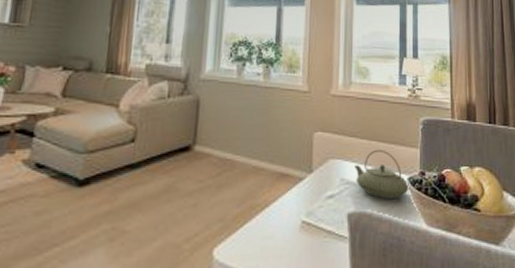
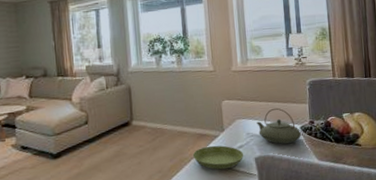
saucer: none [267,191,335,226] -> present [192,145,244,170]

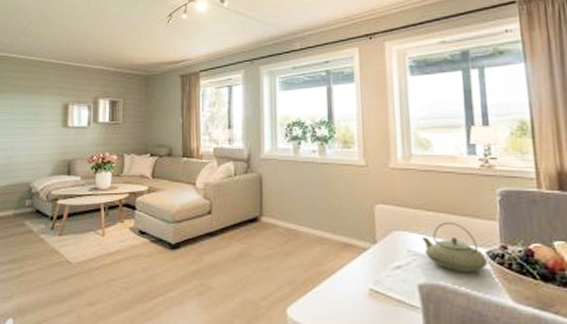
saucer: present [192,145,244,170] -> none [333,260,403,294]

